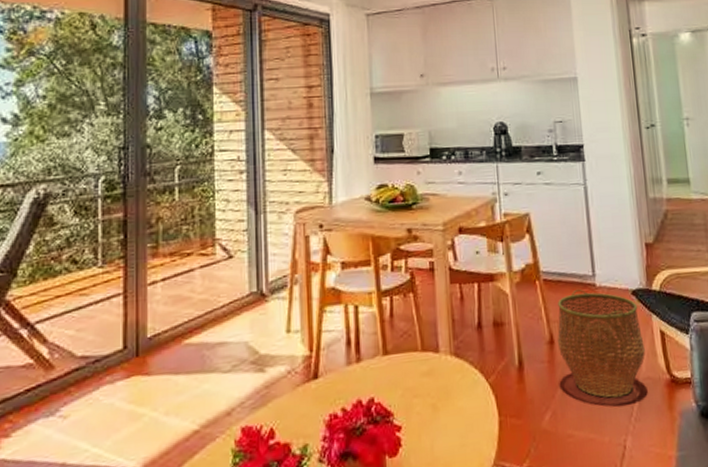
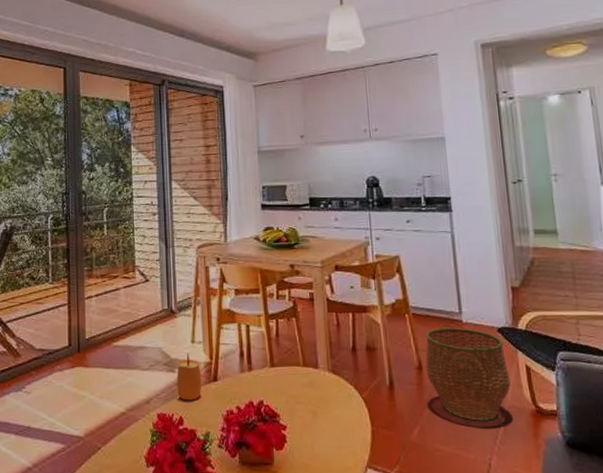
candle: none [267,345,299,407] -> present [177,352,202,401]

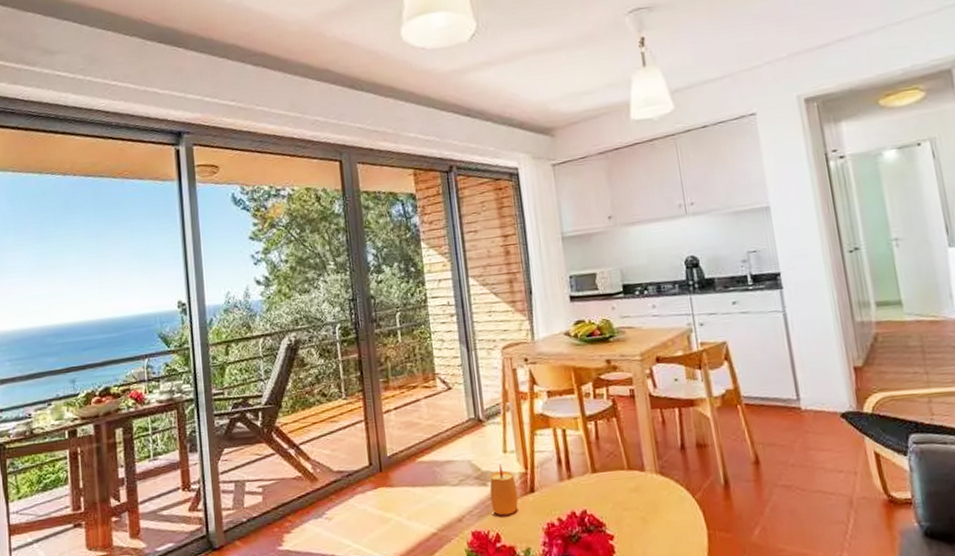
basket: present [425,323,512,421] -> none [761,412,860,516]

